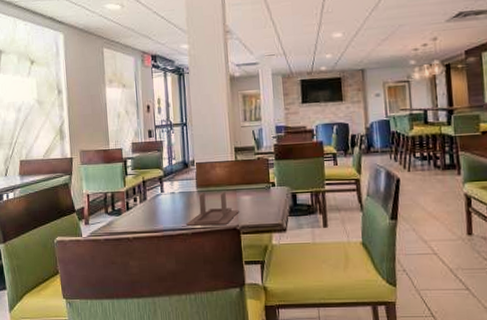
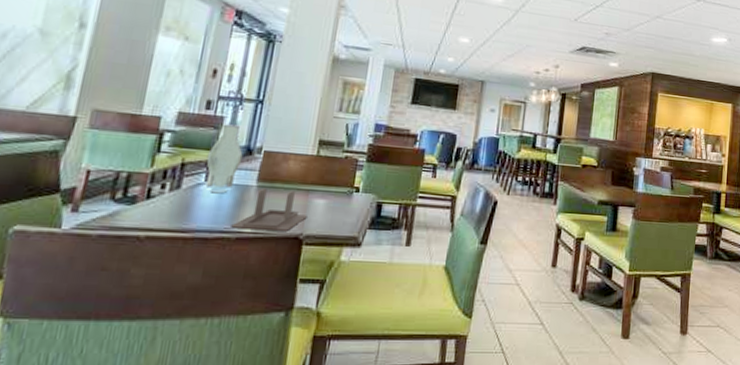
vase: none [158,146,183,201] -> present [205,124,243,194]

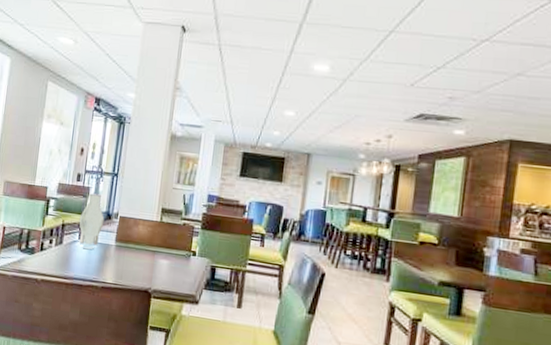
napkin holder: present [231,187,307,231] -> none [98,247,154,285]

